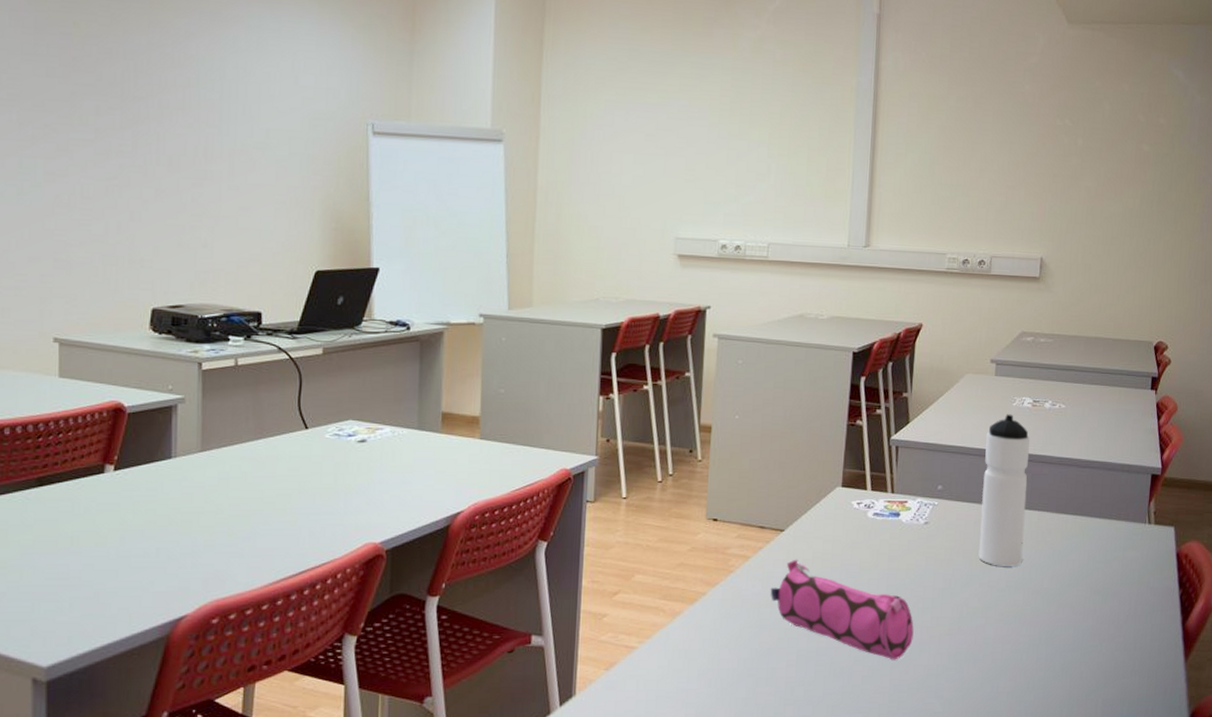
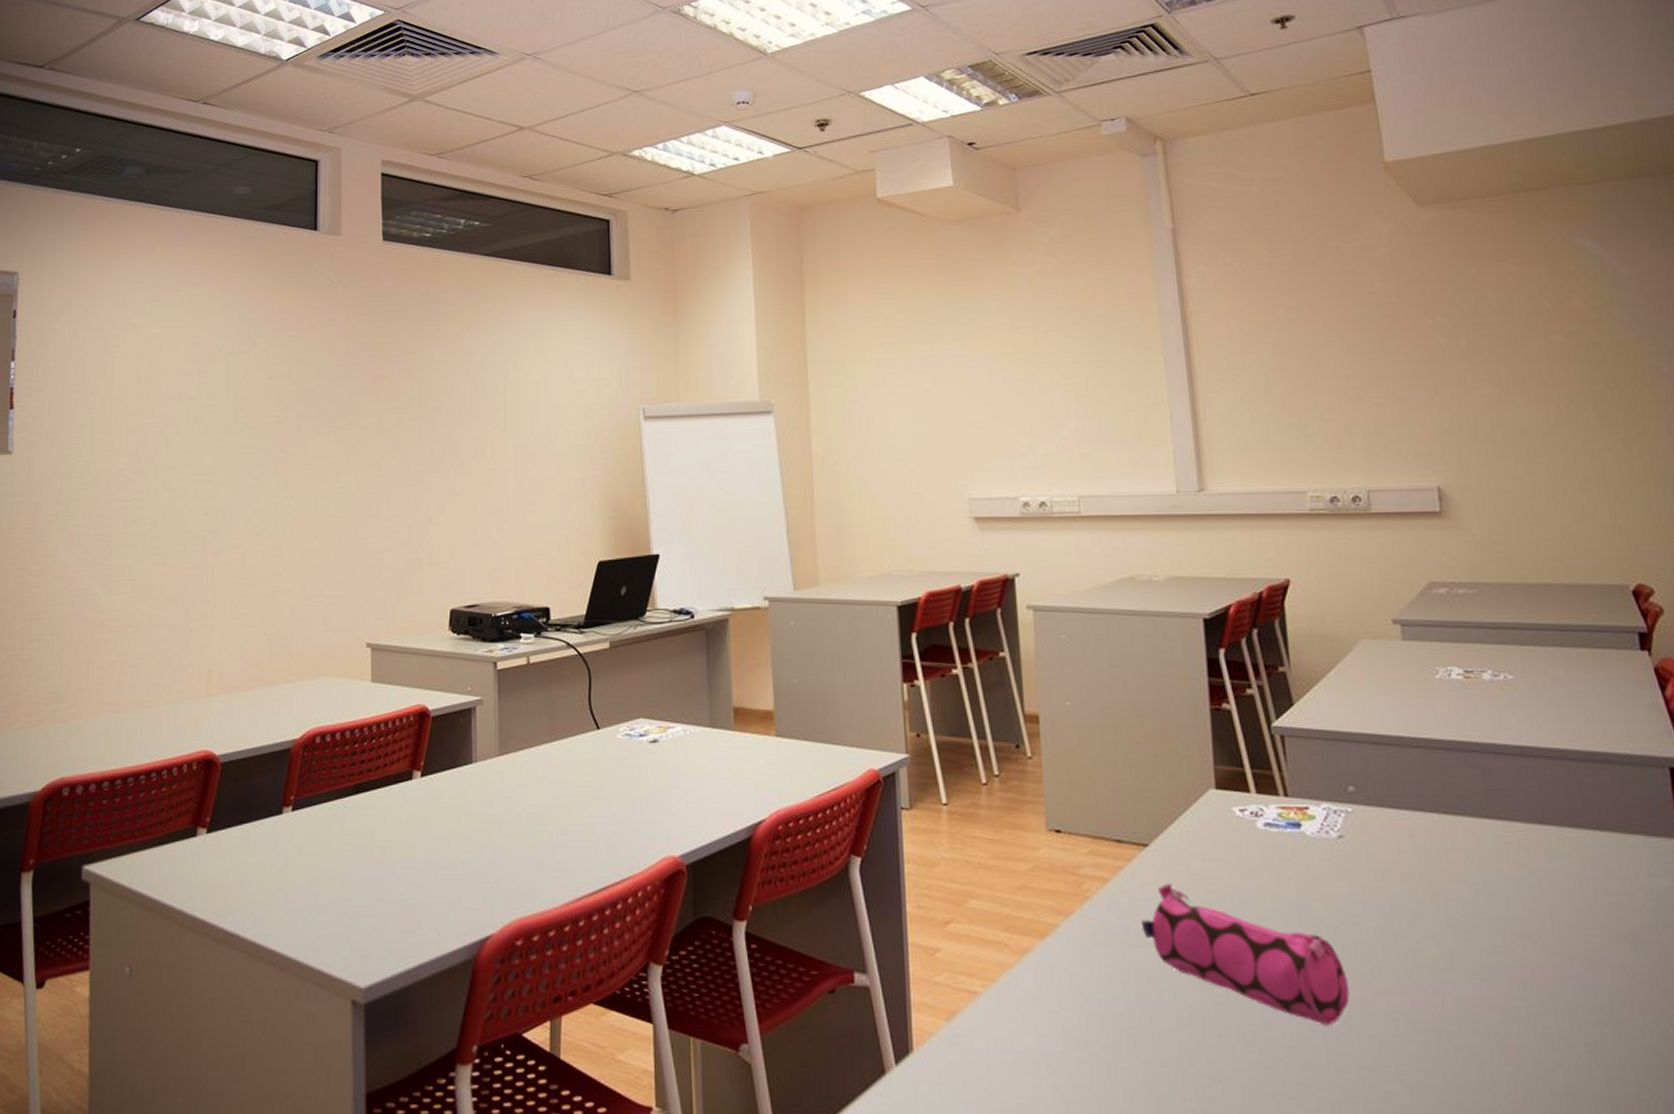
water bottle: present [978,414,1030,566] -> none [1405,690,1492,898]

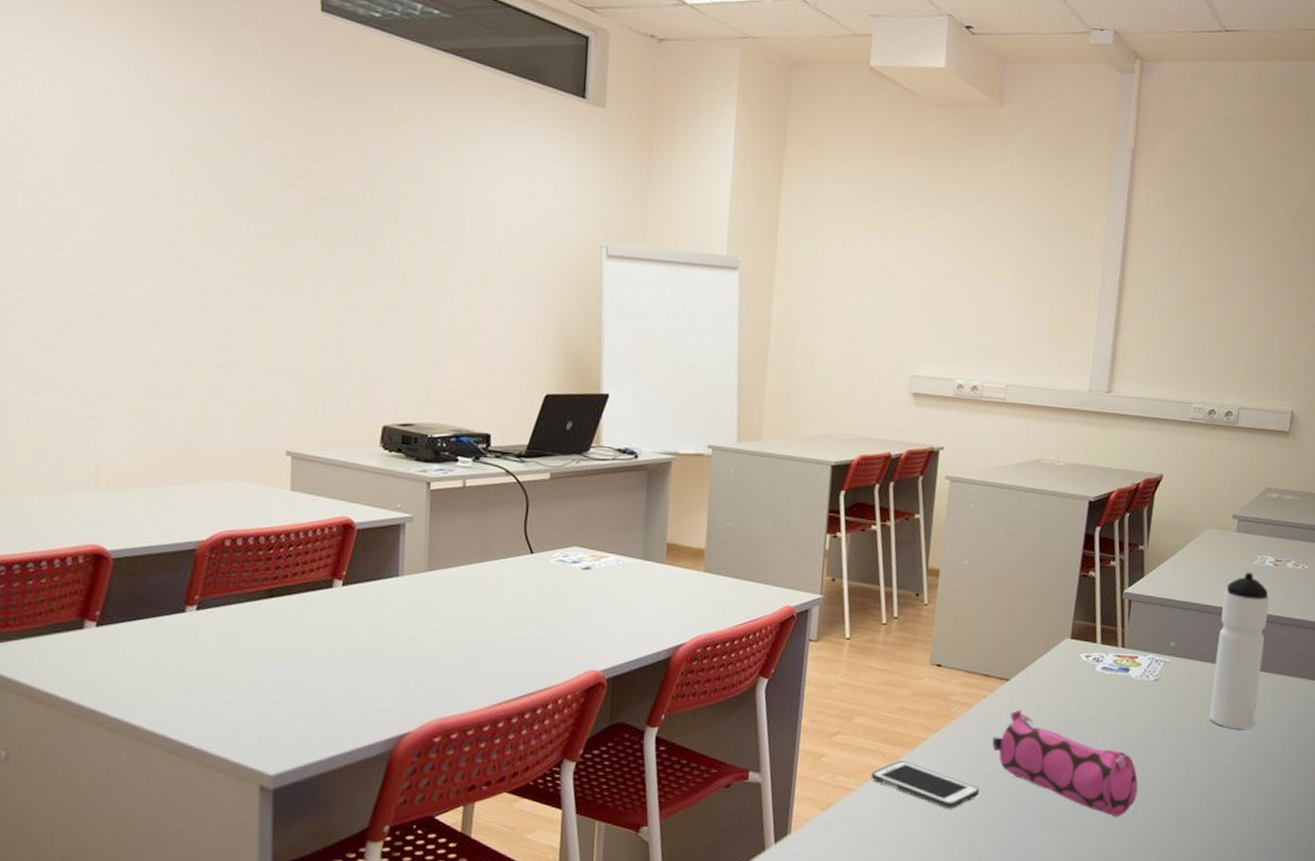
cell phone: none [998,955,1137,1018] -> present [871,761,979,809]
water bottle: none [1405,690,1492,898] -> present [1209,572,1269,729]

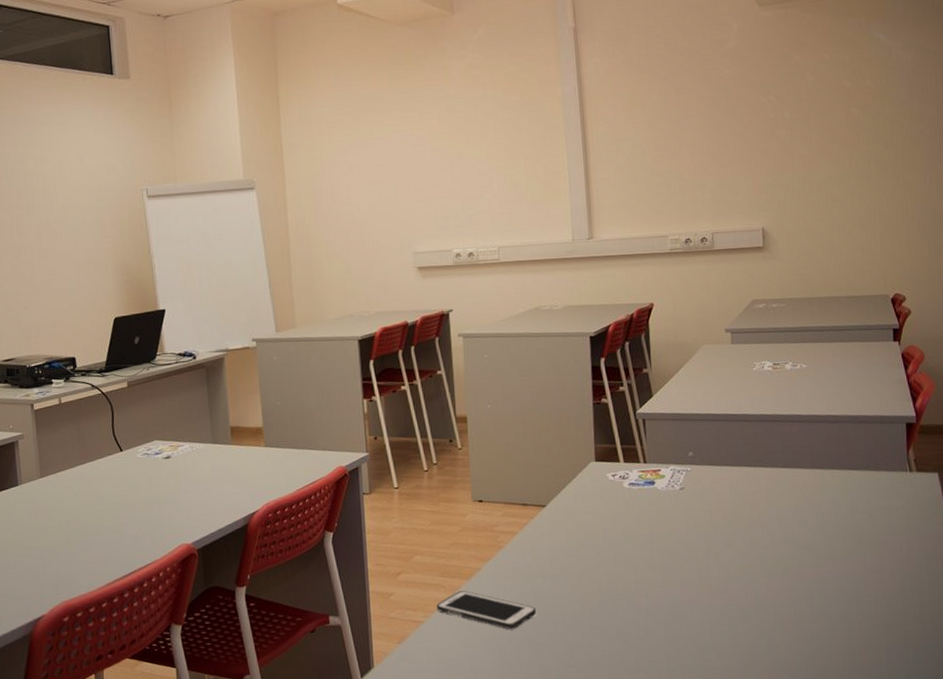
pencil case: present [992,709,1138,817] -> none [539,531,683,620]
water bottle: present [1209,572,1269,729] -> none [730,379,783,524]

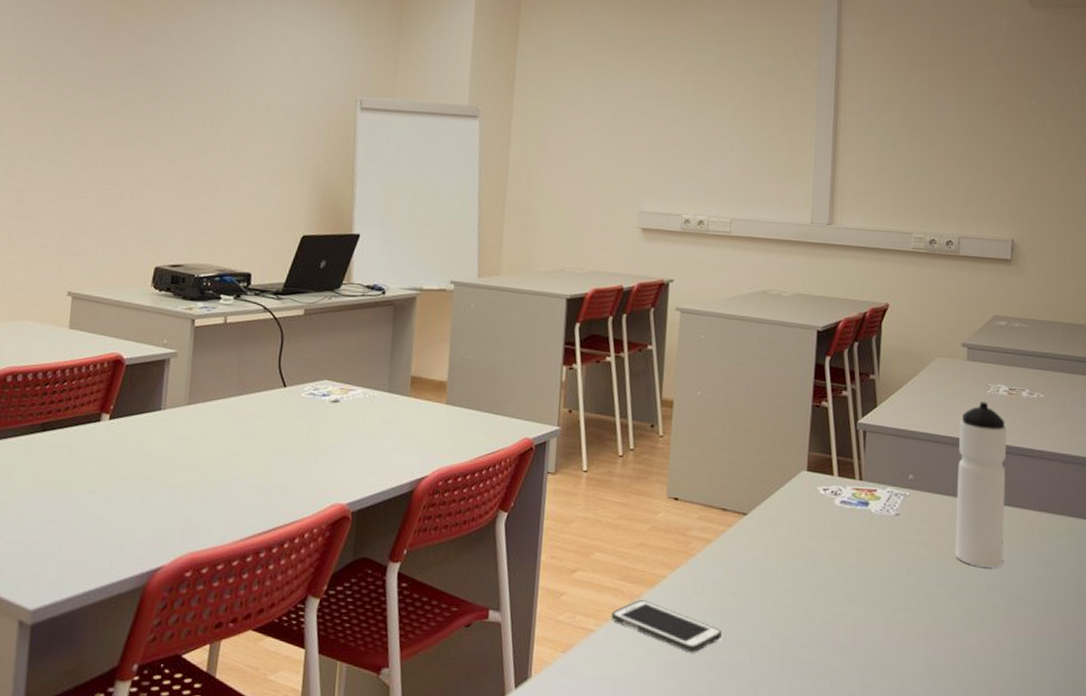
water bottle: none [730,379,783,524] -> present [955,402,1007,568]

